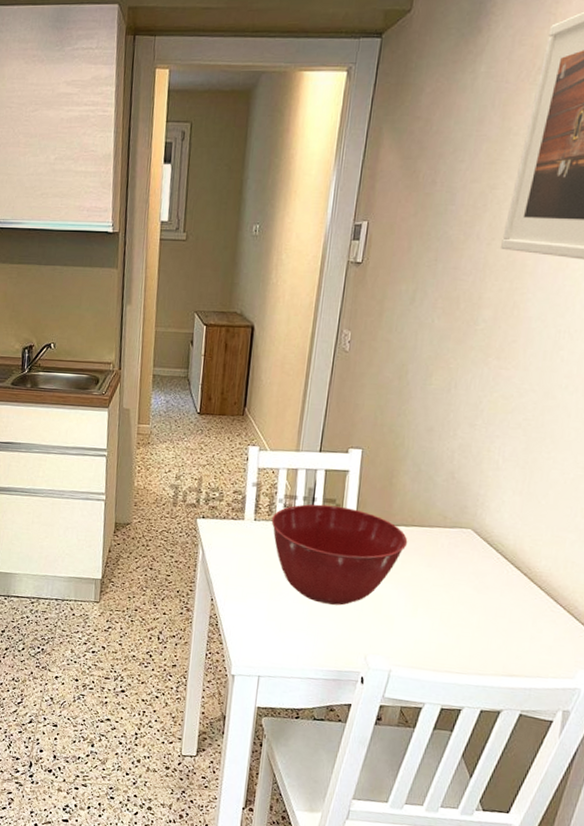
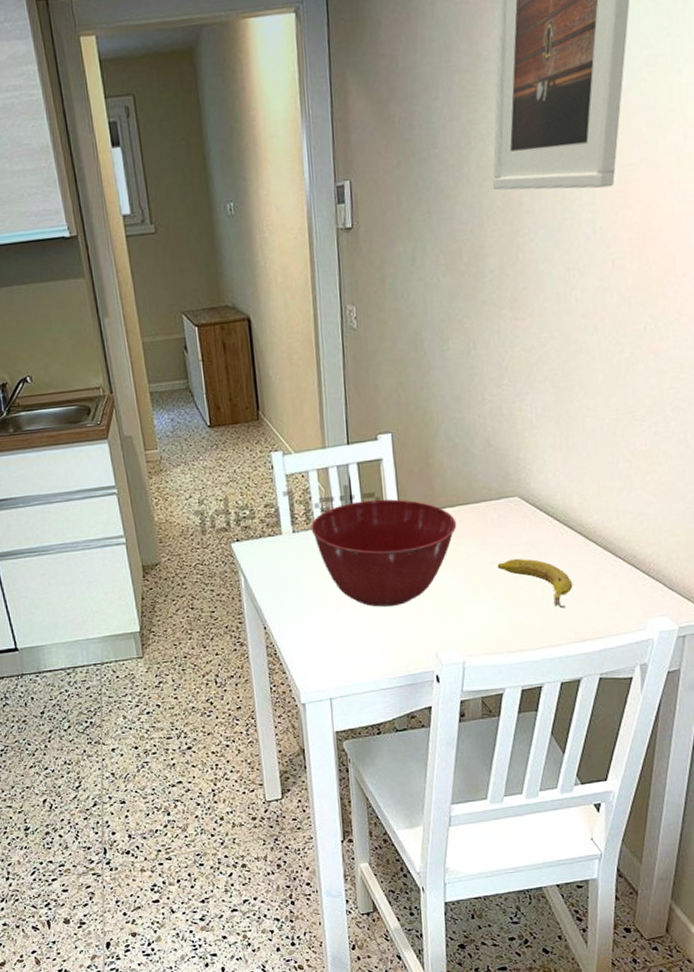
fruit: none [439,585,510,642] -> present [497,558,573,609]

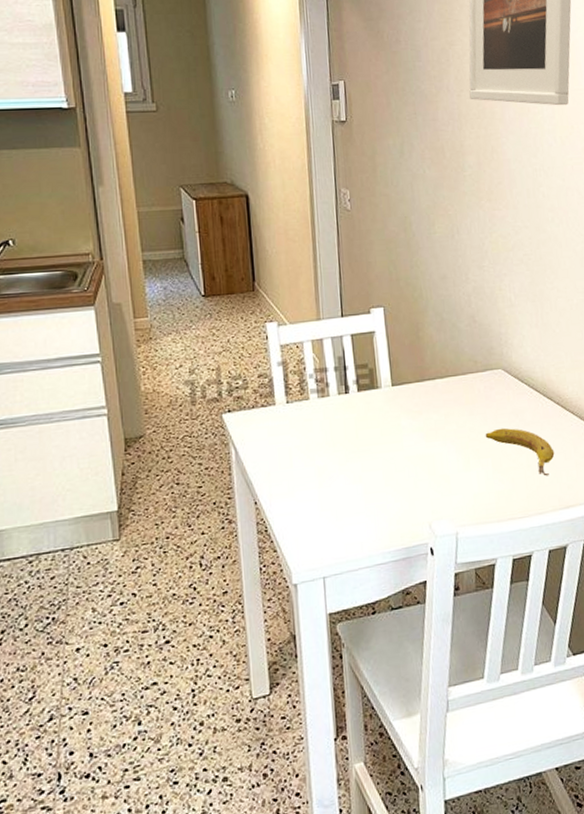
mixing bowl: present [311,499,457,607] -> none [305,370,447,479]

